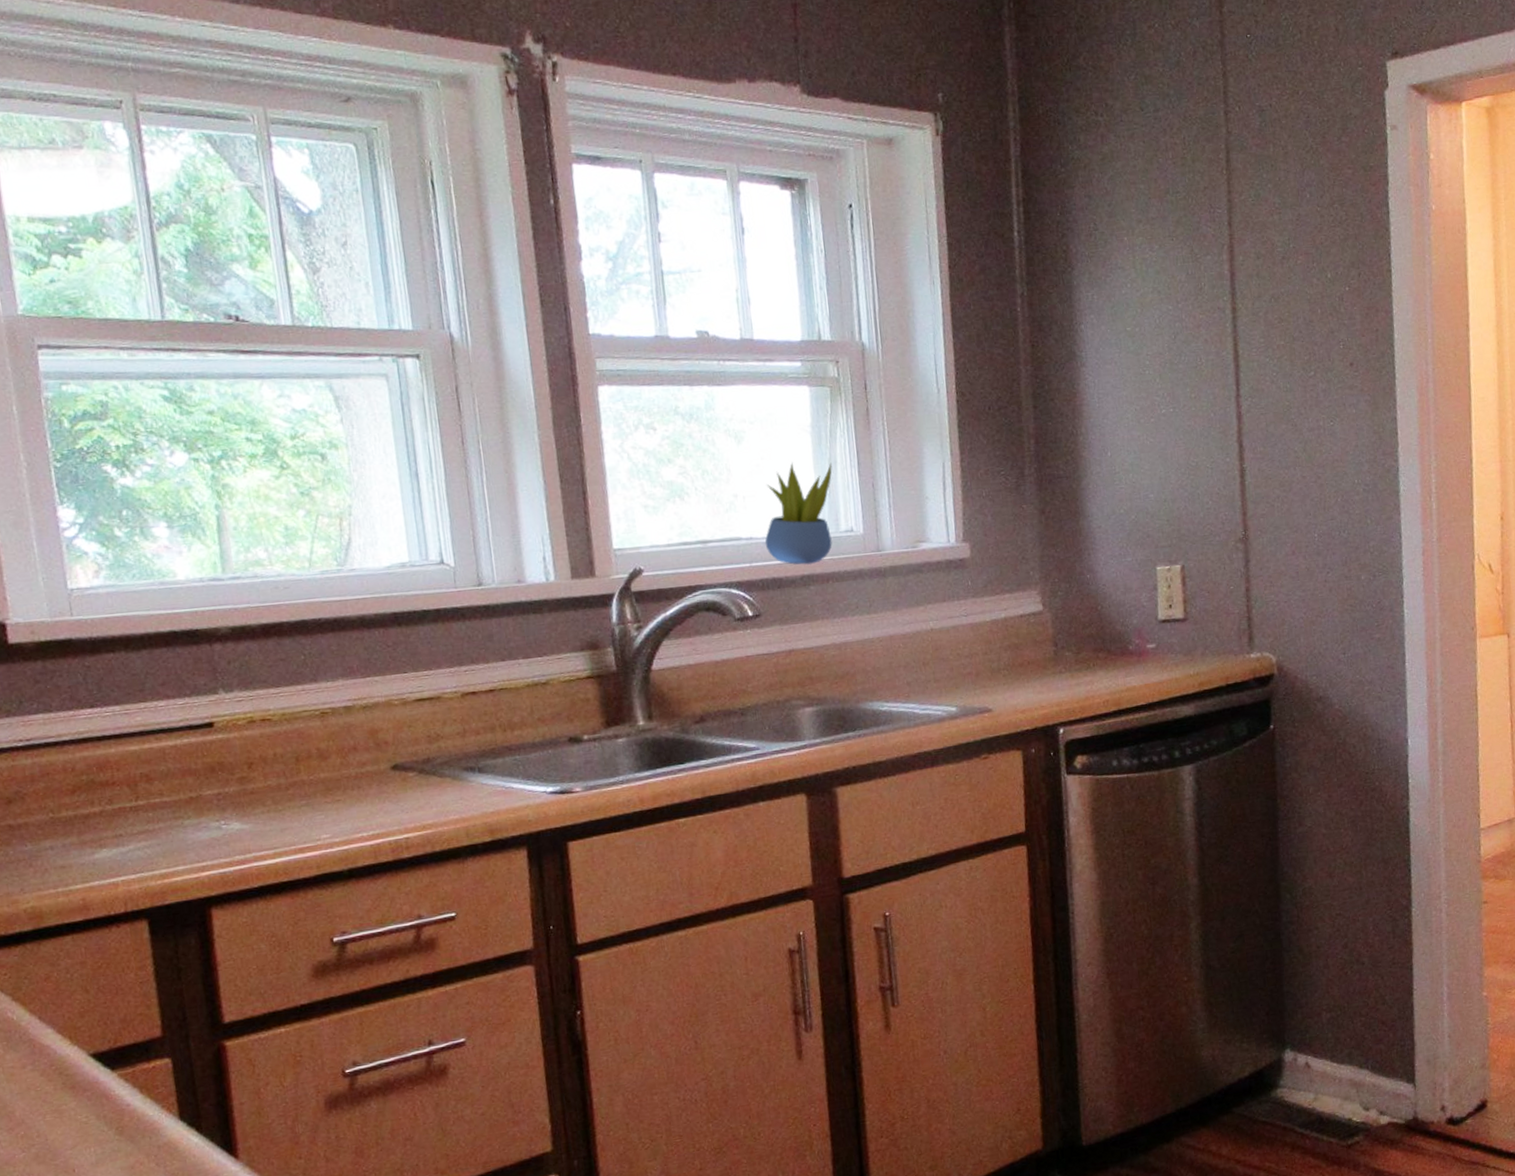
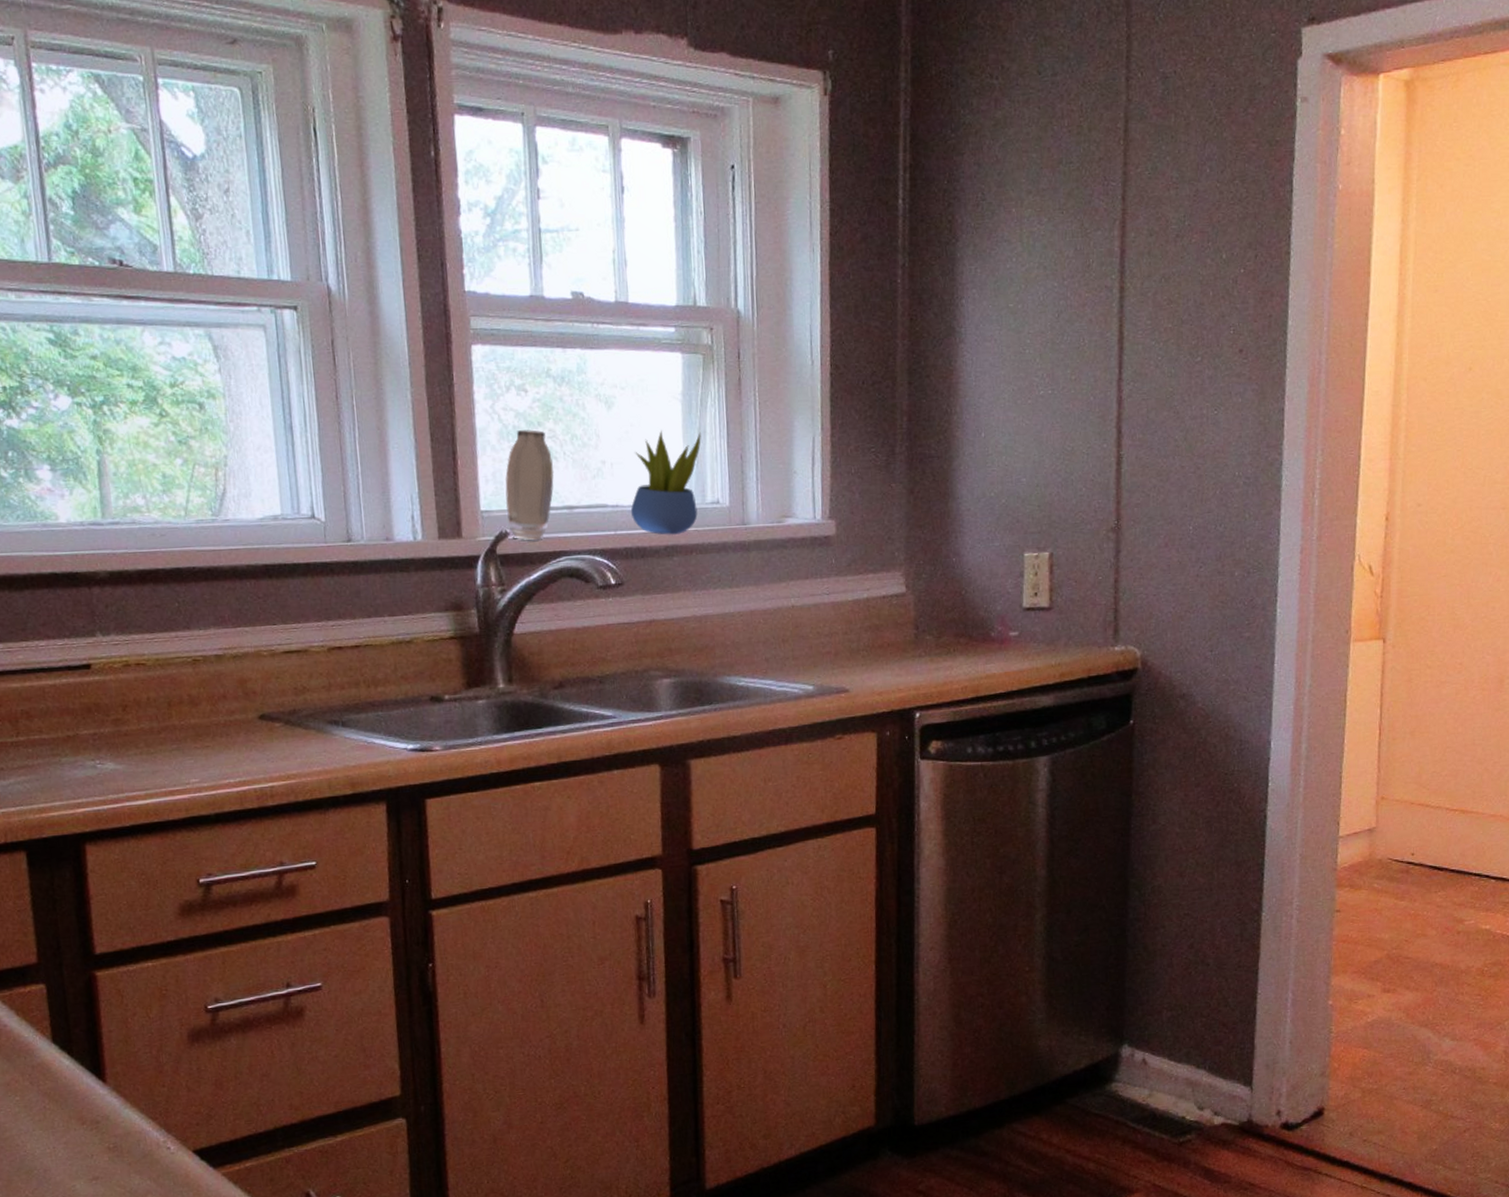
vase: none [637,467,687,576] -> present [505,430,555,541]

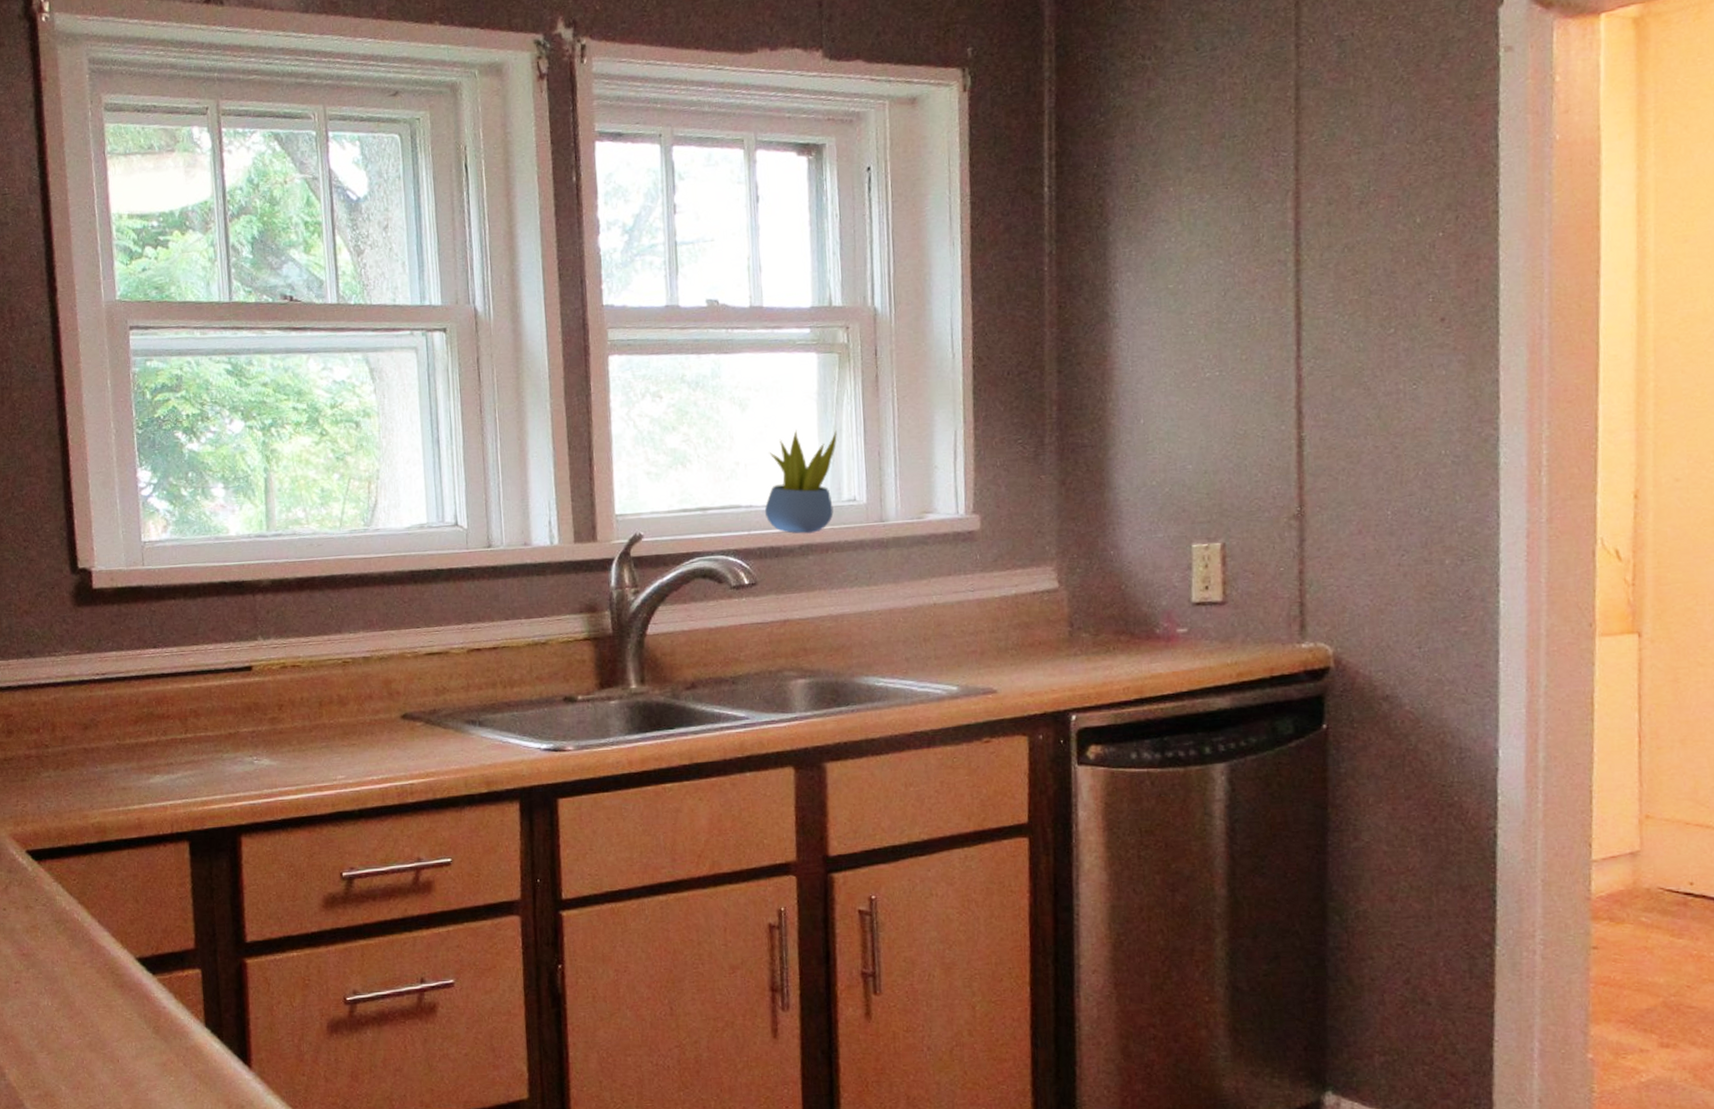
vase: present [505,430,555,541] -> none [639,434,688,543]

